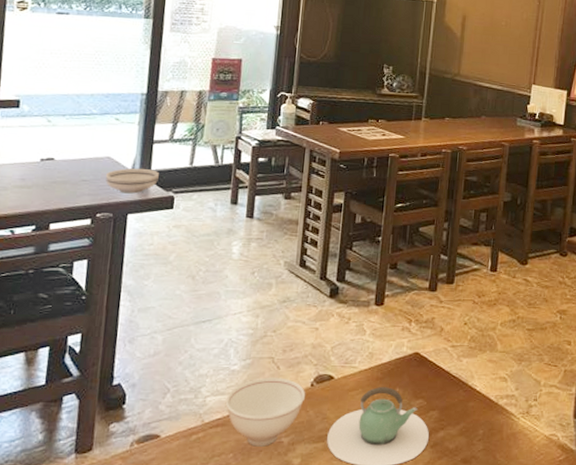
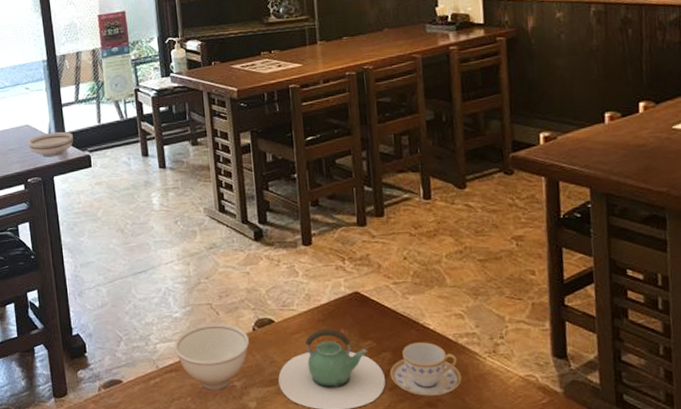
teacup: none [434,402,497,454] -> present [389,342,462,397]

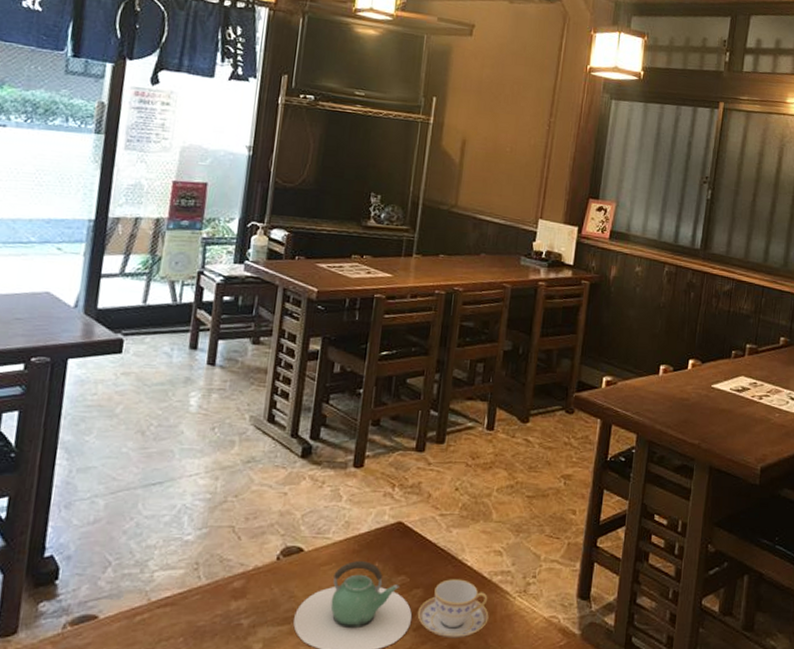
bowl: present [27,131,73,158] -> none [43,305,107,335]
bowl: present [174,323,250,391] -> none [176,549,271,630]

